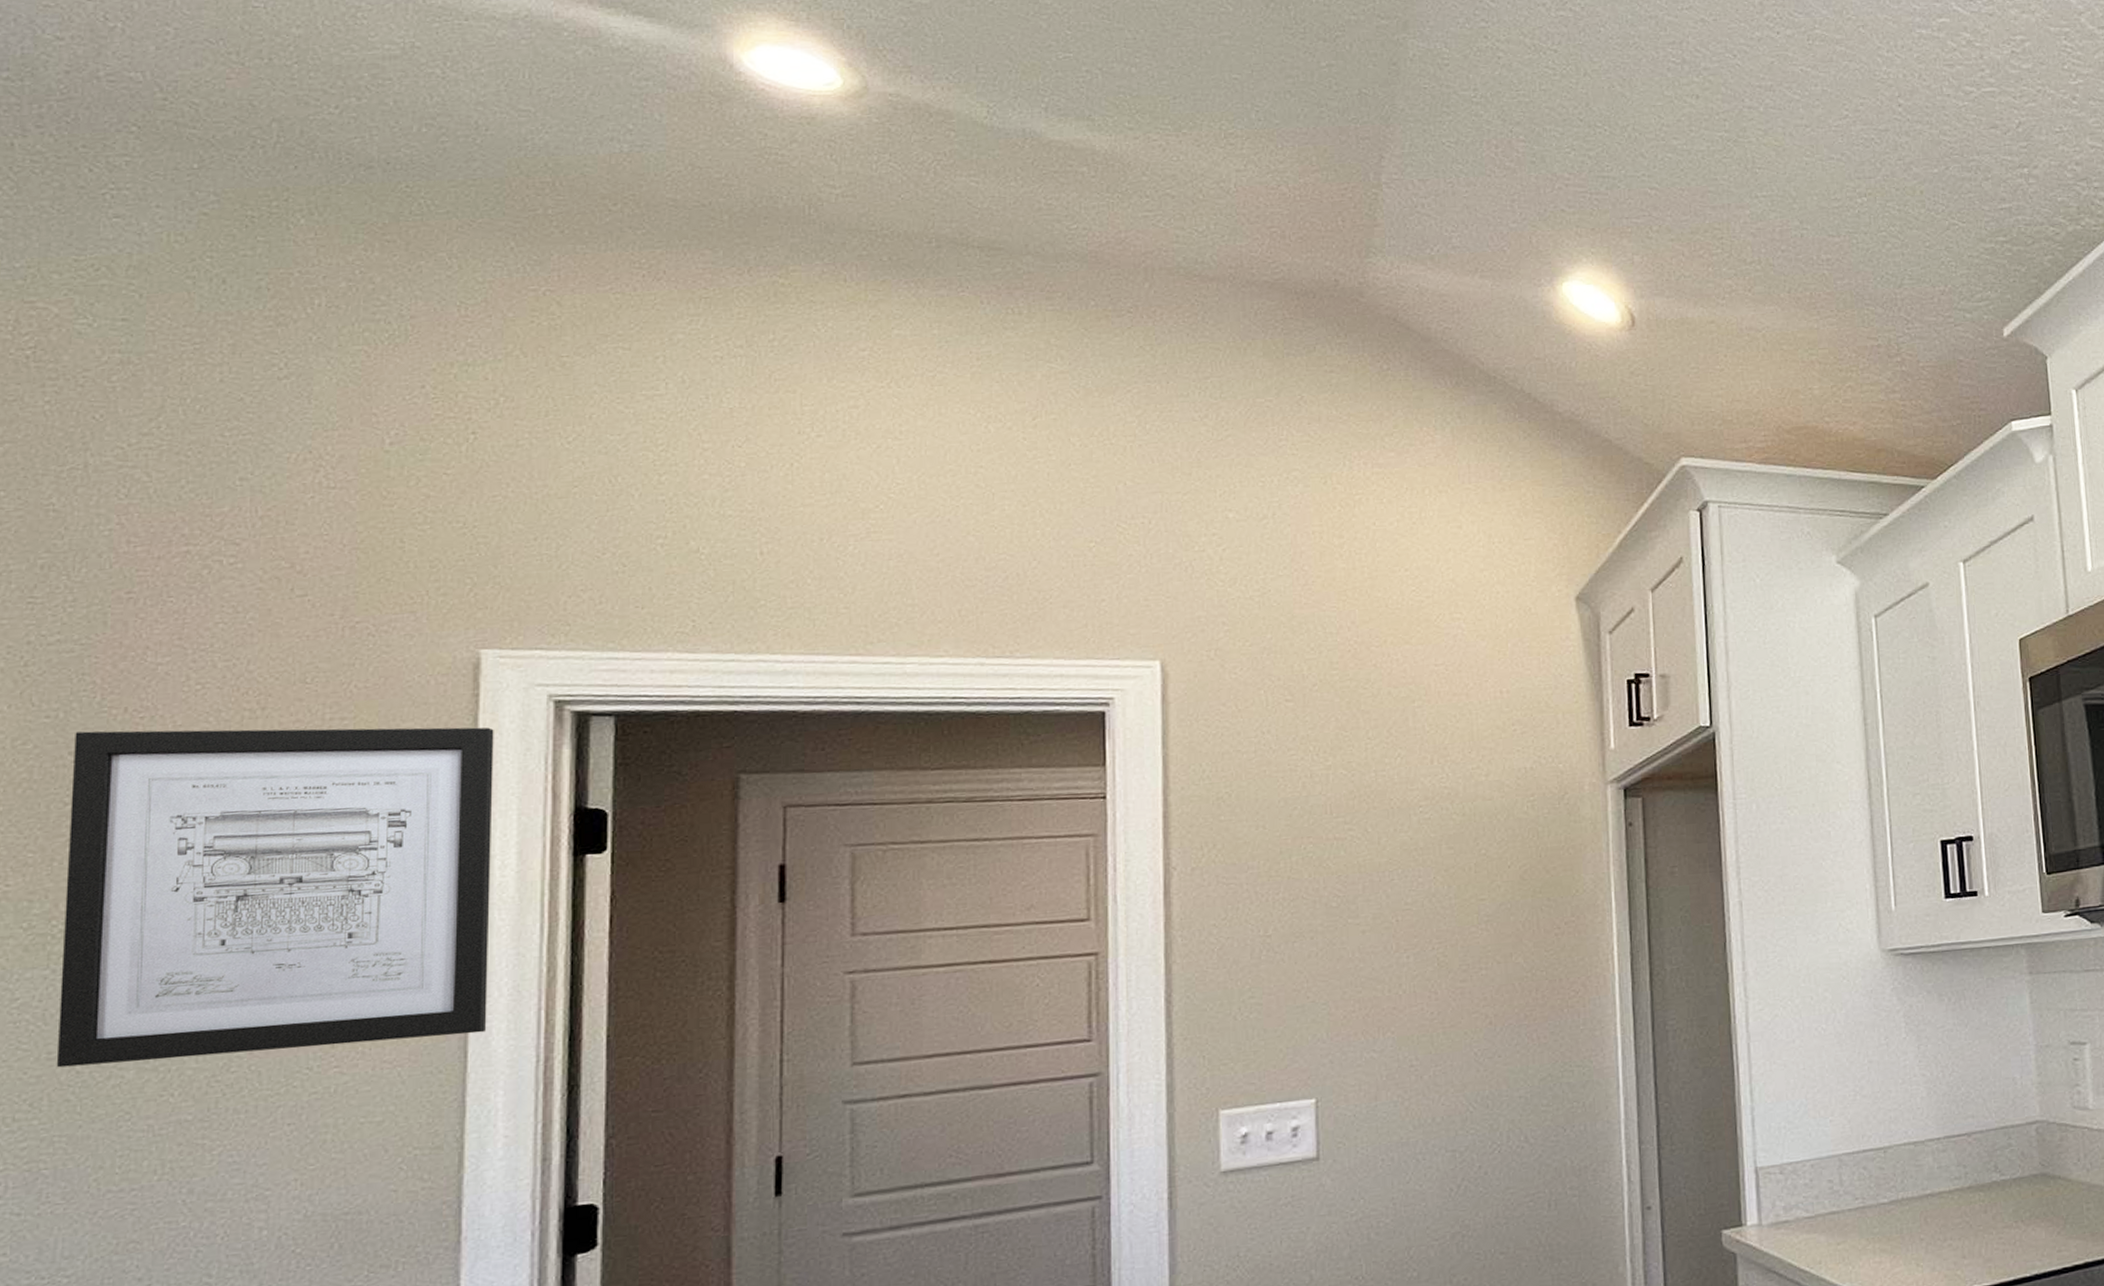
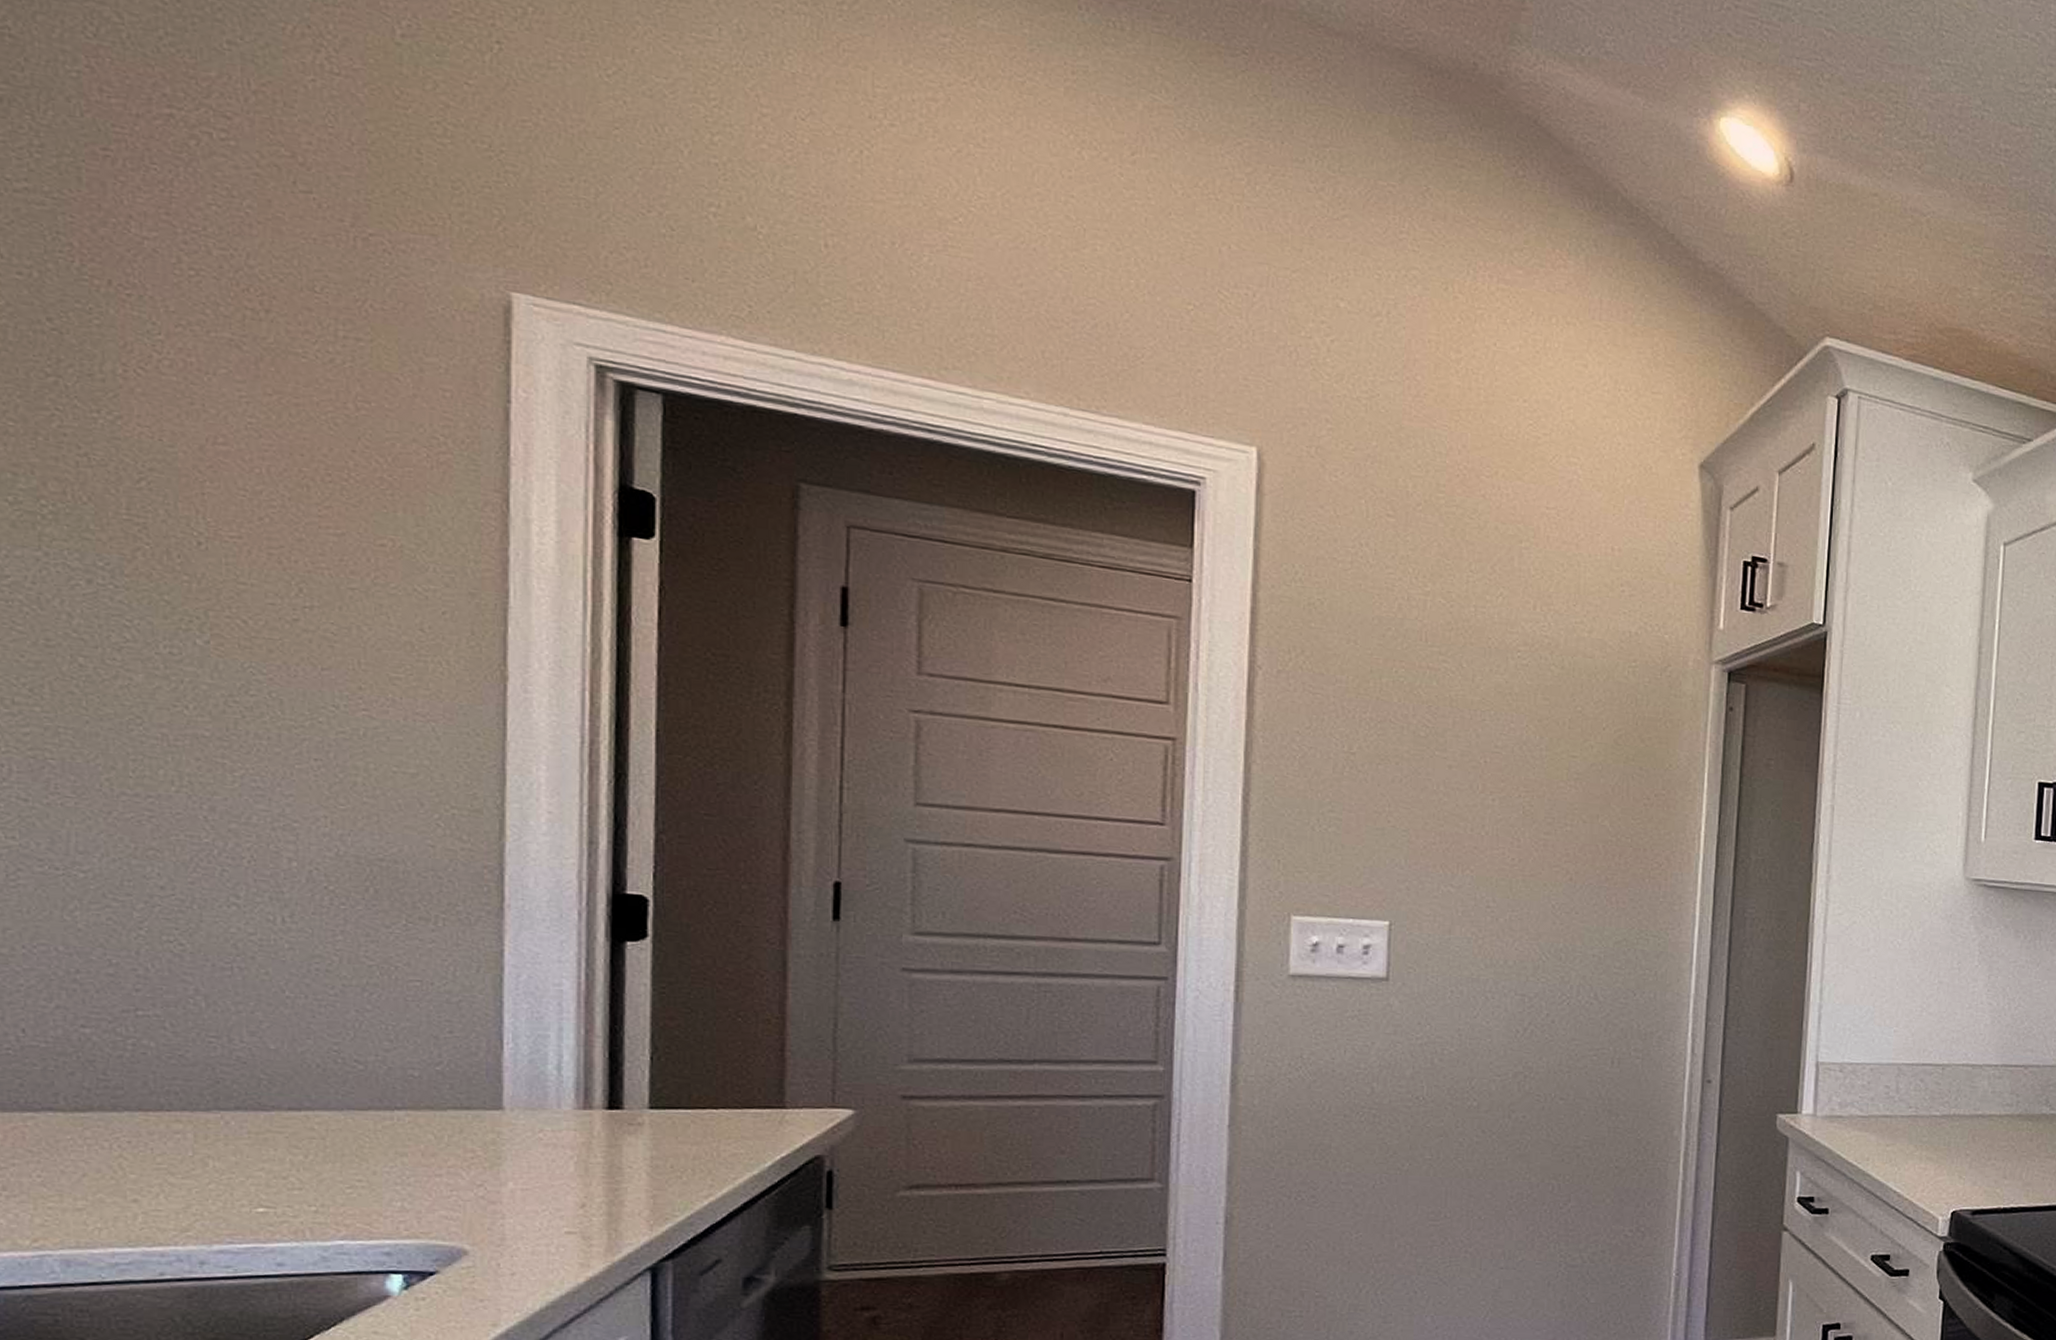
wall art: present [56,727,494,1068] -> none [52,296,529,703]

